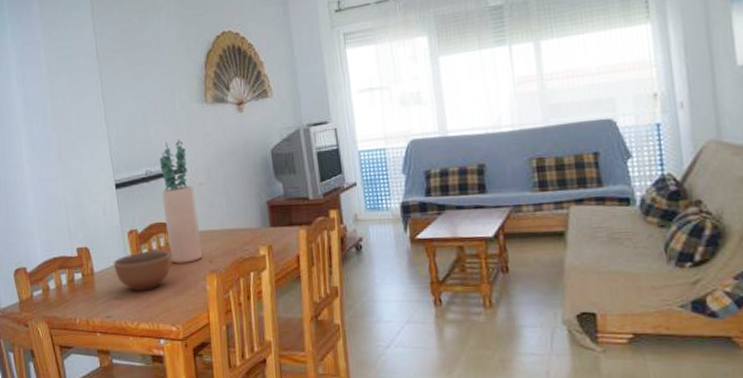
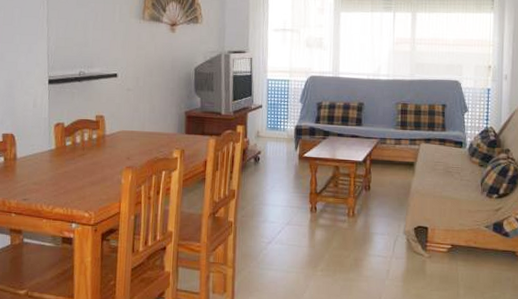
bowl: present [113,250,171,292] -> none [36,143,93,180]
vase: present [159,139,203,264] -> none [91,48,122,158]

